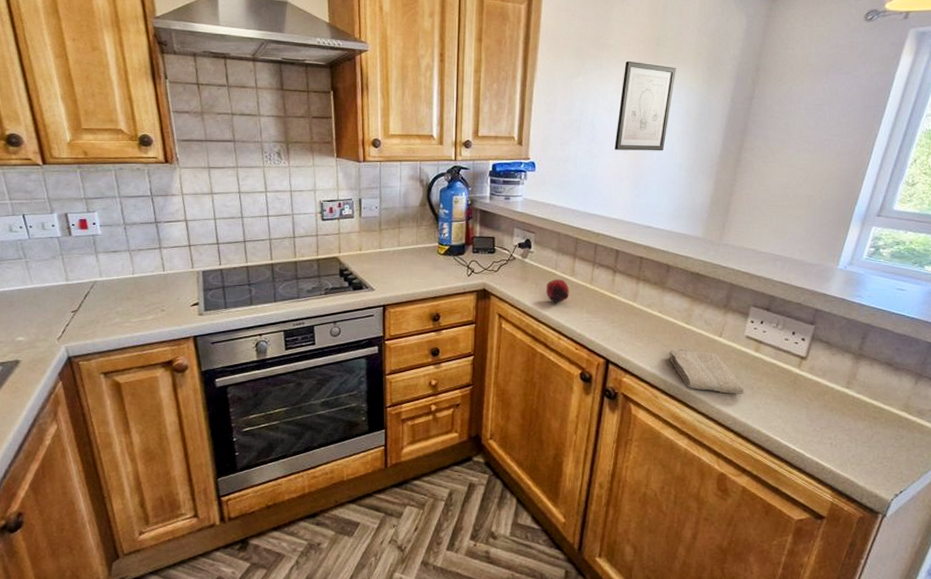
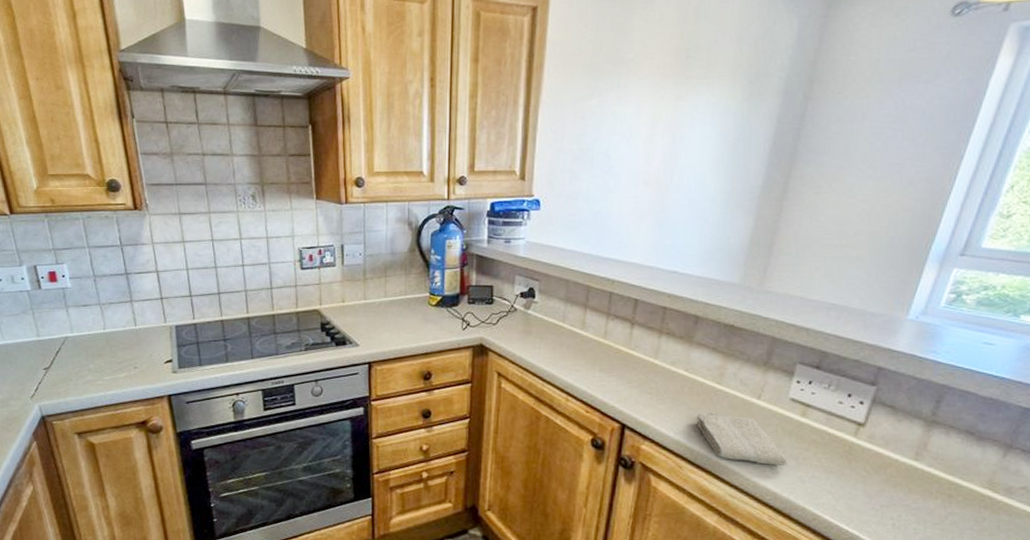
fruit: present [546,278,570,303] -> none [552,332,580,360]
wall art: present [614,60,676,151] -> none [634,77,710,183]

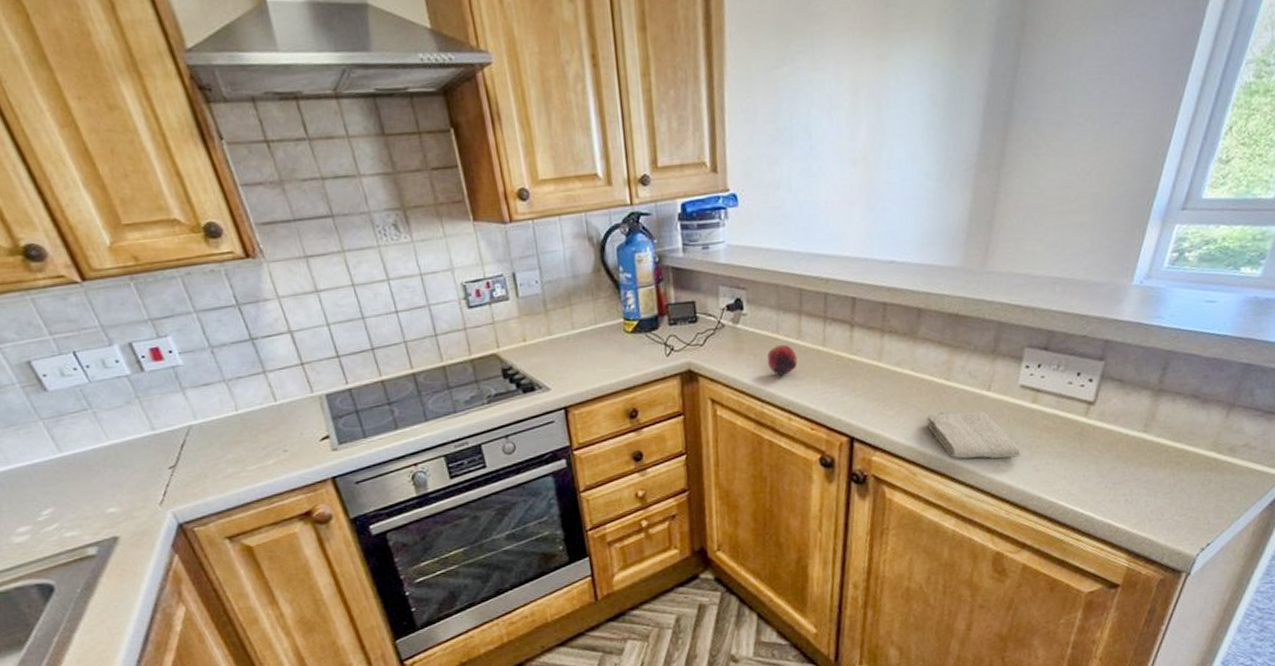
fruit: none [552,332,580,360] -> present [767,344,798,376]

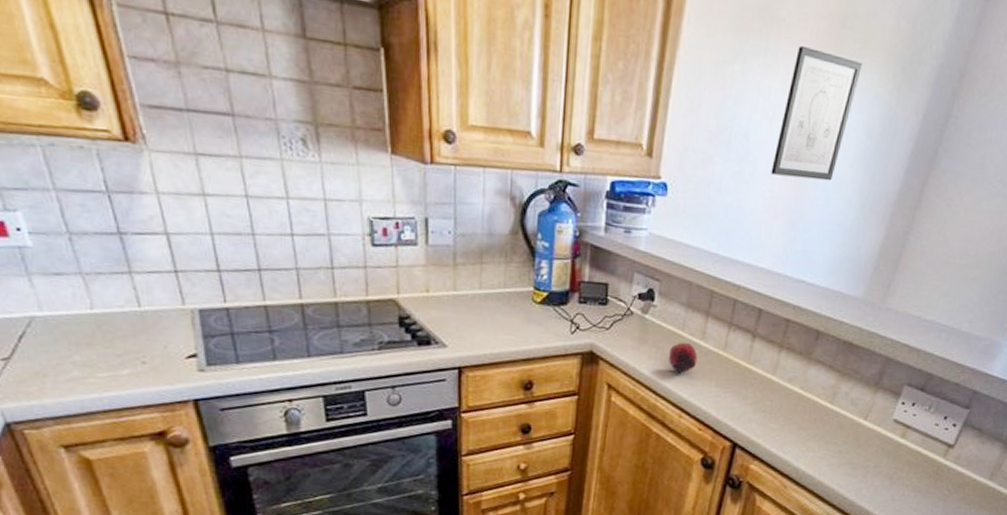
wall art: none [839,33,914,164] -> present [771,45,862,181]
washcloth: present [926,410,1021,459] -> none [805,432,883,485]

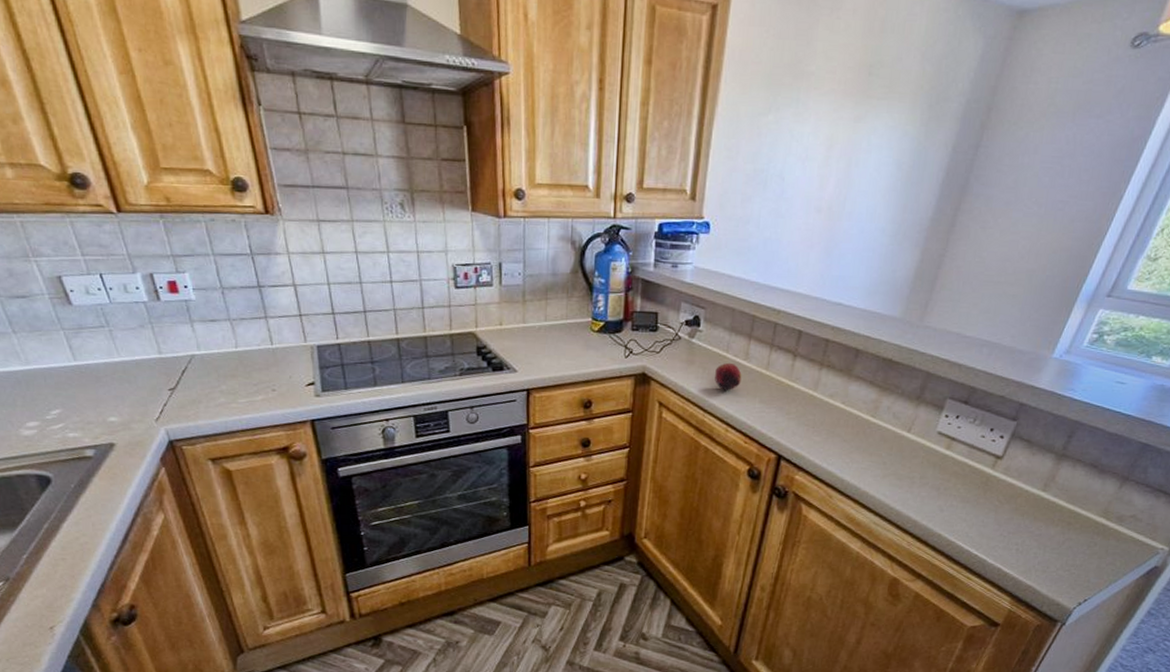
wall art: present [771,45,862,181] -> none [806,94,890,212]

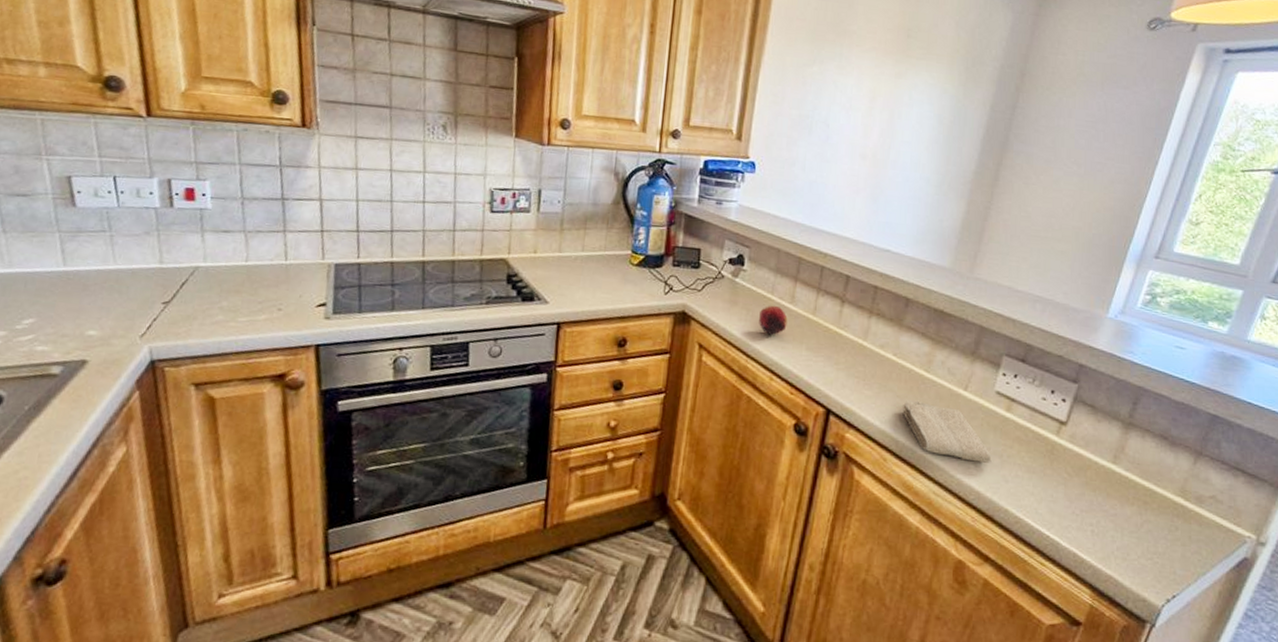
washcloth: none [849,444,930,496] -> present [903,401,992,463]

